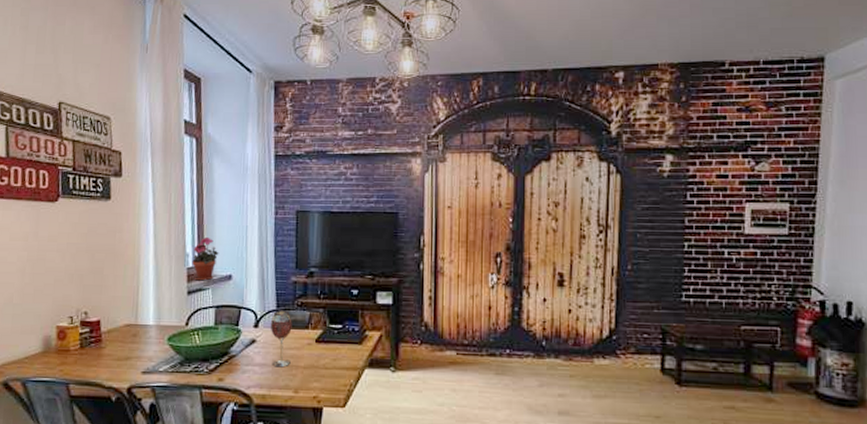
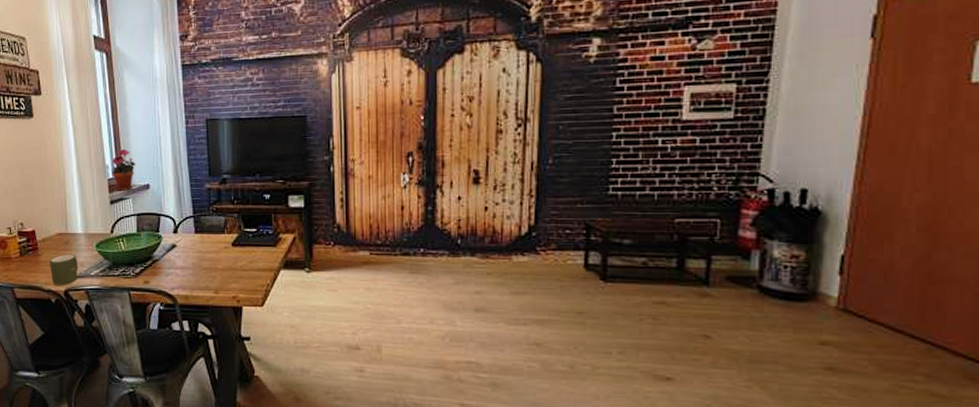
mug: none [113,347,146,383] -> present [50,254,78,286]
wineglass: present [270,310,292,368] -> none [188,216,210,270]

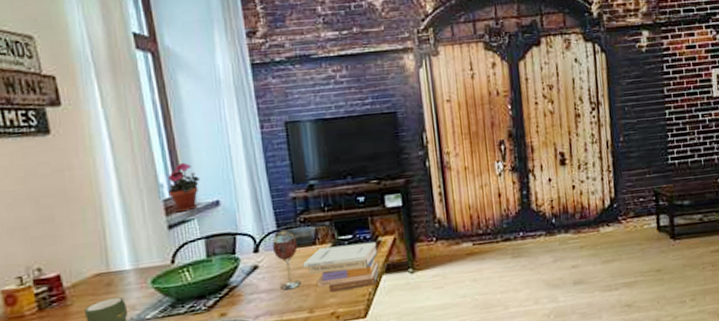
wineglass: none [188,216,210,270] -> present [271,229,301,291]
books: none [212,237,278,278] -> present [302,241,380,291]

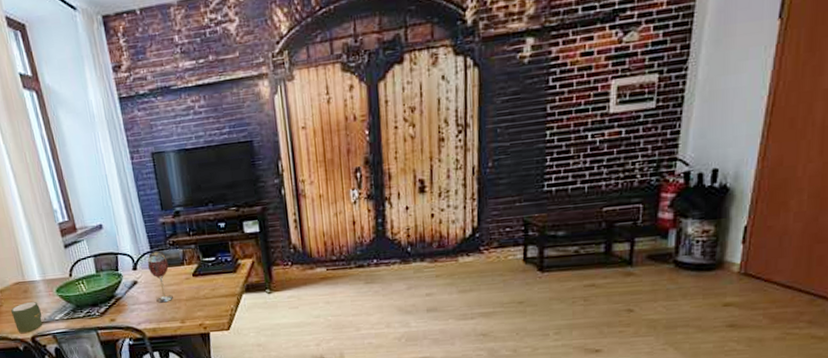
potted plant: present [168,163,200,213] -> none [60,191,86,234]
books: present [302,241,380,291] -> none [173,264,240,306]

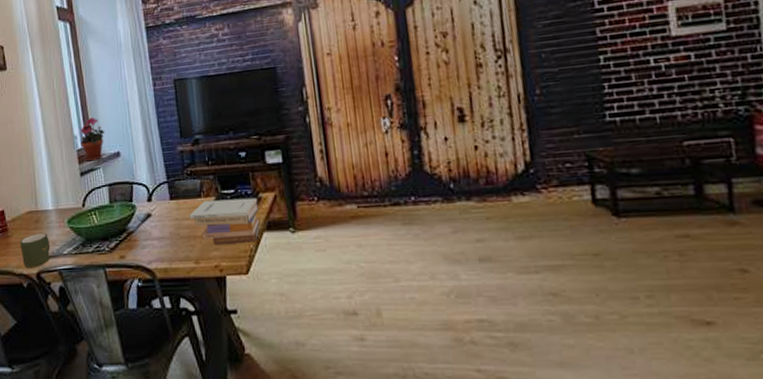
potted plant: none [60,191,86,234] -> present [80,117,105,162]
wineglass: present [147,250,173,303] -> none [162,181,188,240]
books: none [173,264,240,306] -> present [189,197,261,244]

